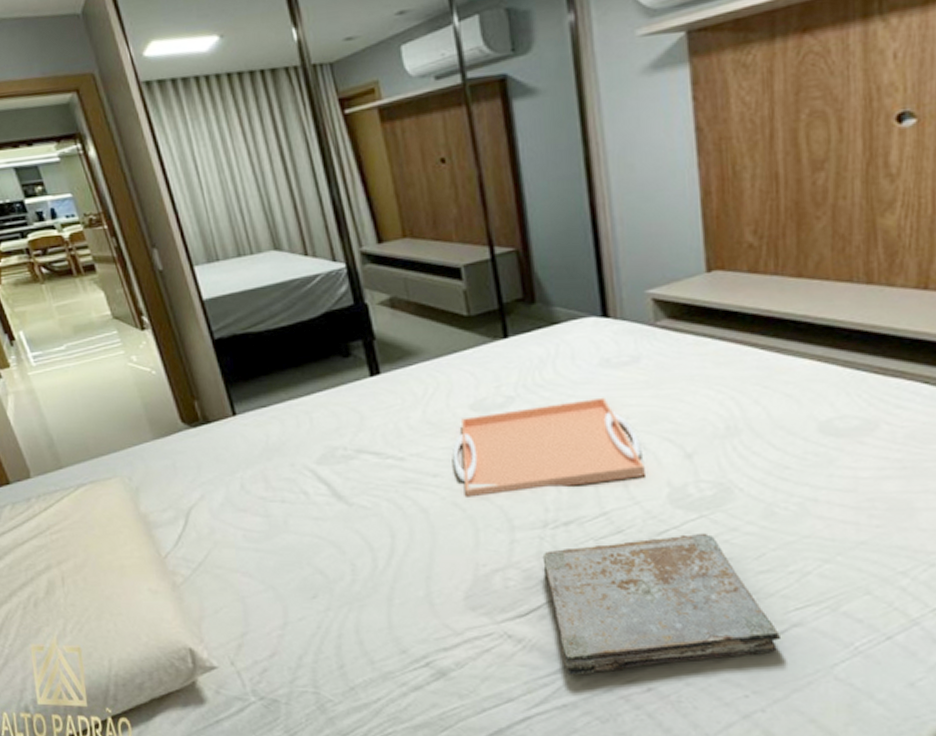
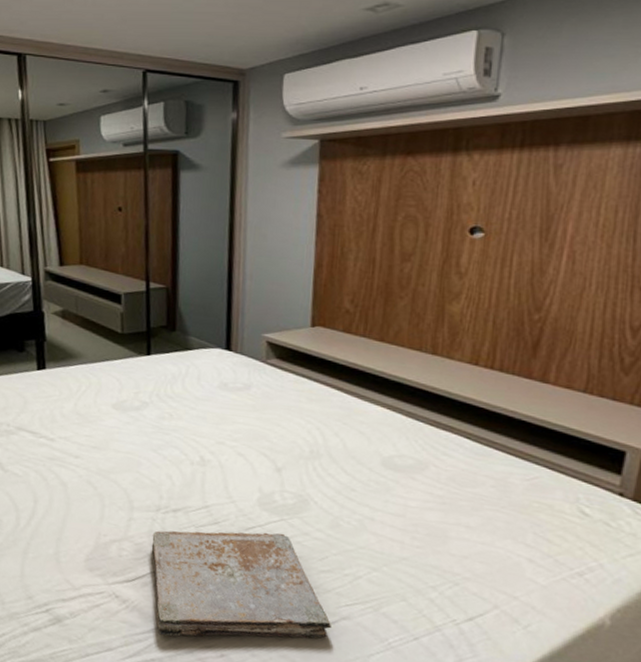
serving tray: present [452,397,647,497] -> none [92,413,244,482]

